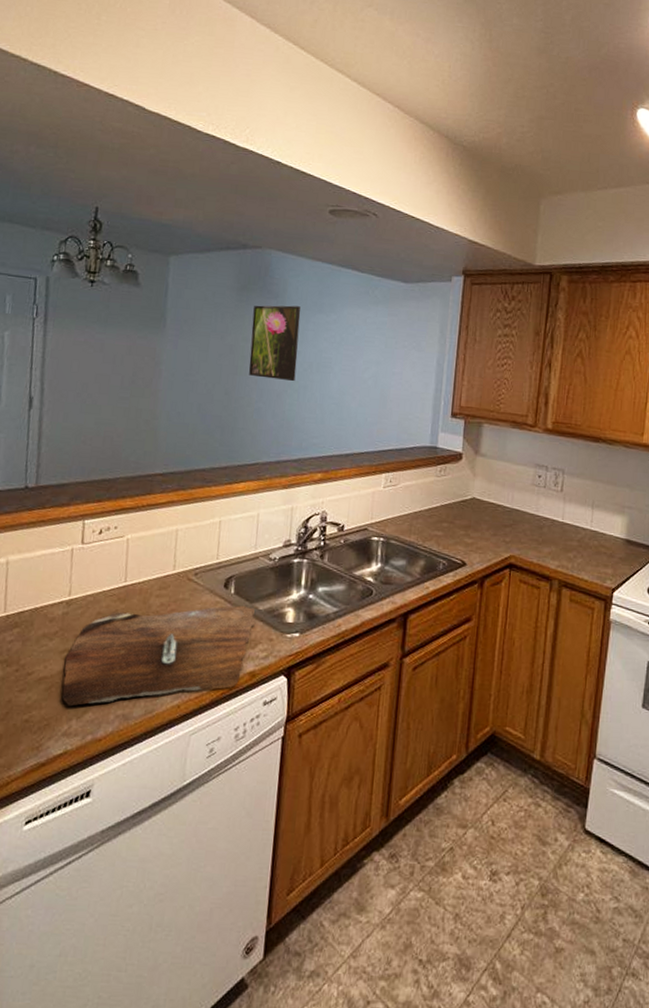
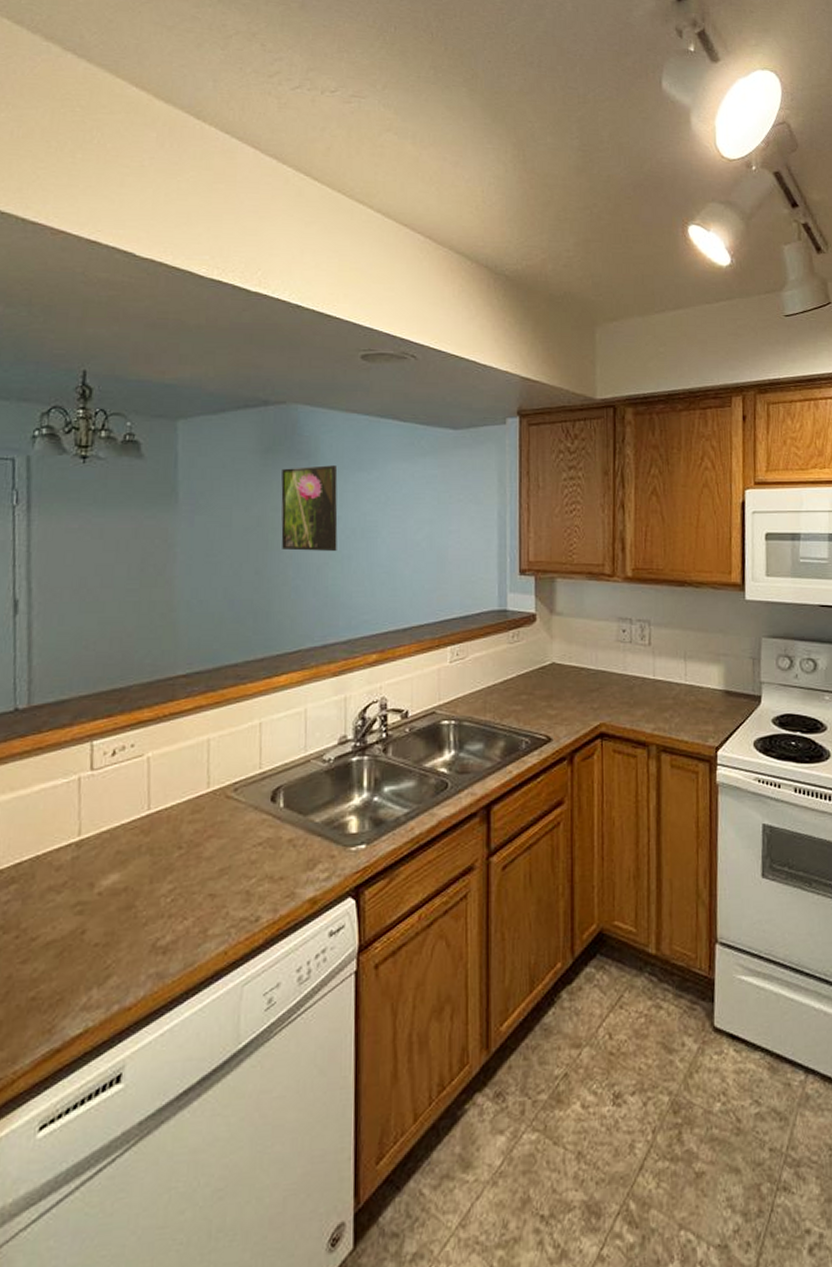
cutting board: present [61,605,255,707] -> none [77,820,311,973]

